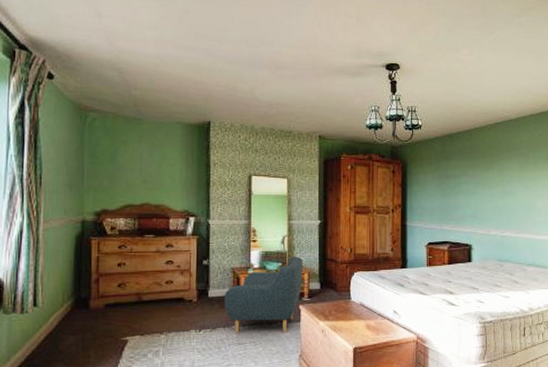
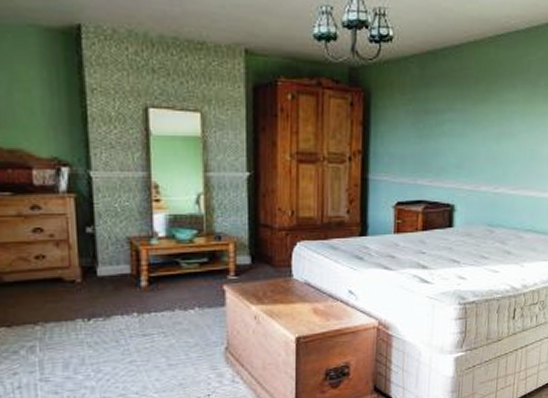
armchair: present [224,256,303,334] -> none [119,221,226,323]

